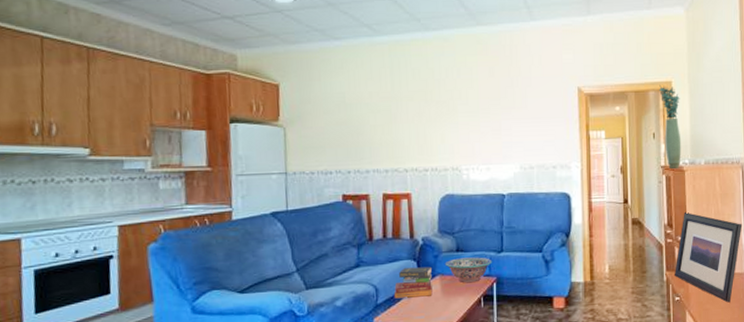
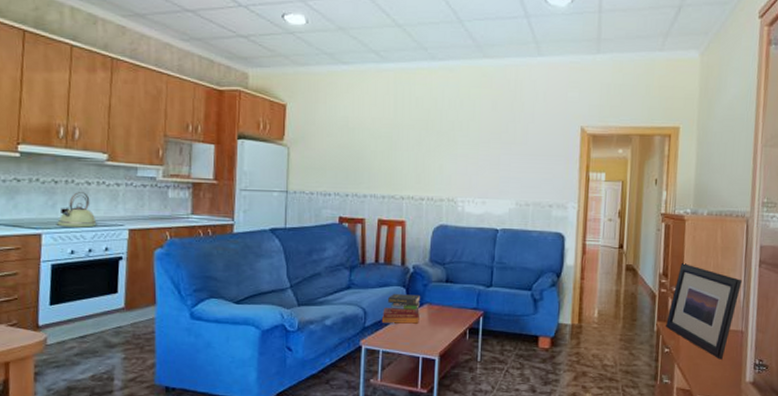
kettle: none [36,190,83,229] -> present [56,192,97,228]
decorative bowl: present [444,257,493,283] -> none [433,289,482,315]
vase: present [659,84,681,170] -> none [666,129,687,218]

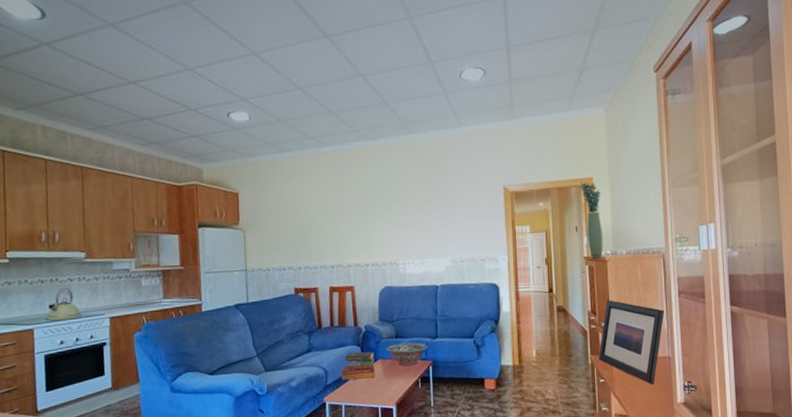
decorative bowl: none [433,289,482,315] -> present [385,342,429,366]
vase: none [666,129,687,218] -> present [581,181,604,260]

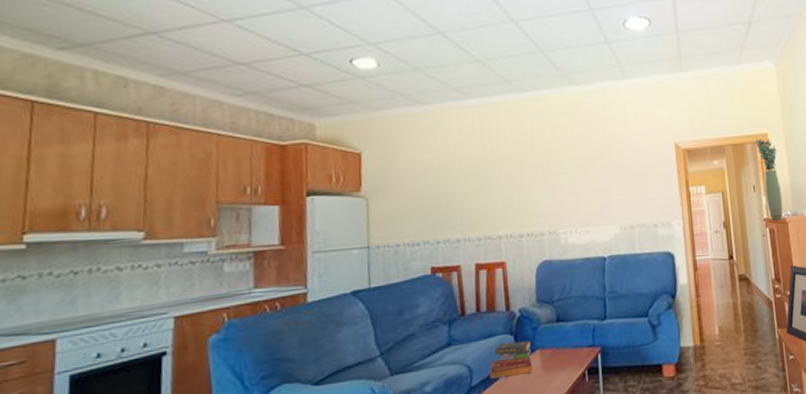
kettle: present [45,288,82,321] -> none [76,280,132,327]
decorative bowl: present [385,342,429,366] -> none [544,326,597,356]

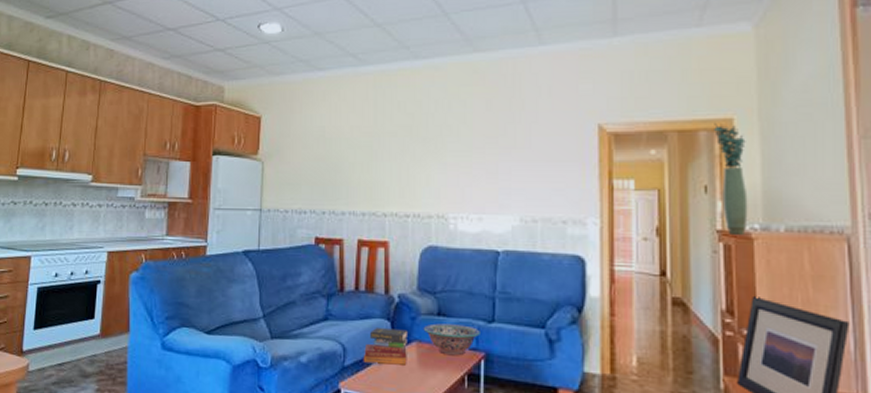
decorative bowl: none [544,326,597,356] -> present [423,323,482,356]

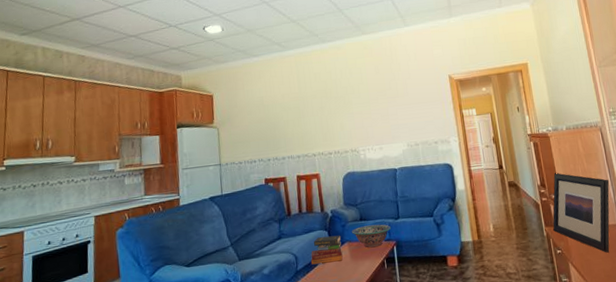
vase: present [714,122,748,236] -> none [517,66,545,136]

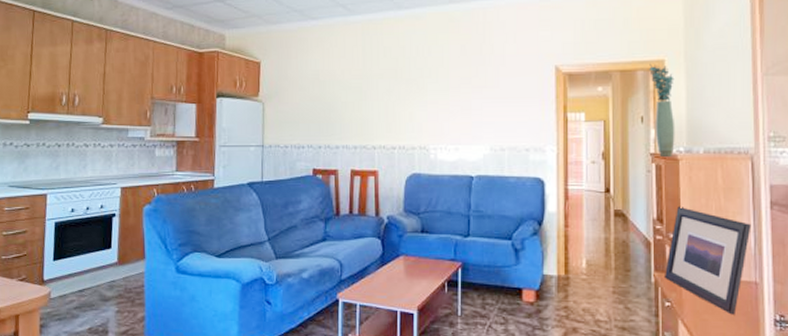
books: present [310,235,343,265] -> none [357,246,396,276]
decorative bowl: present [351,224,392,248] -> none [409,239,459,266]
vase: none [517,66,545,136] -> present [649,63,675,158]

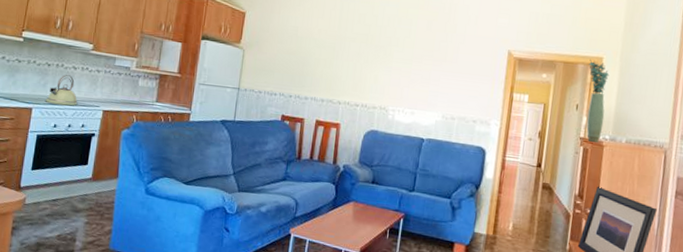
kettle: none [59,154,94,187] -> present [45,75,78,107]

